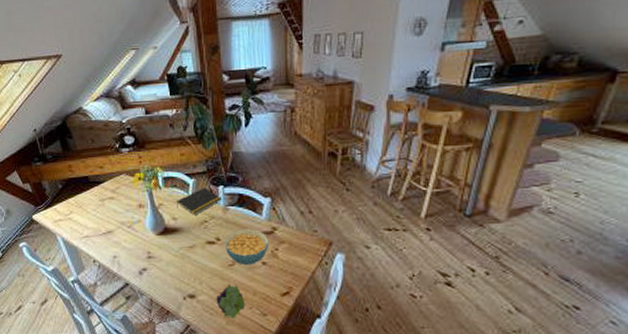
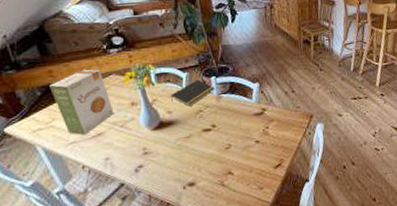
food box: none [69,166,123,231] -> present [49,69,114,136]
fruit: present [216,285,245,318] -> none [215,166,243,198]
cereal bowl: present [224,229,269,266] -> none [219,112,261,147]

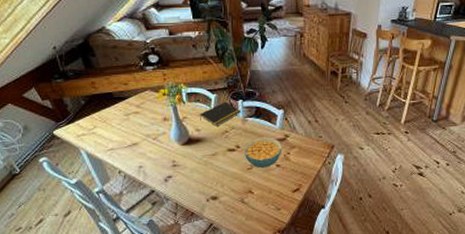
food box: present [49,69,114,136] -> none [92,83,148,144]
cereal bowl: none [219,112,261,147] -> present [243,137,283,169]

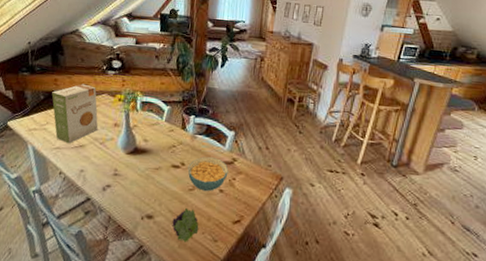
food box: none [92,83,148,144] -> present [52,84,99,144]
notepad: present [200,101,241,126] -> none [150,115,192,139]
fruit: none [236,186,262,215] -> present [172,208,199,242]

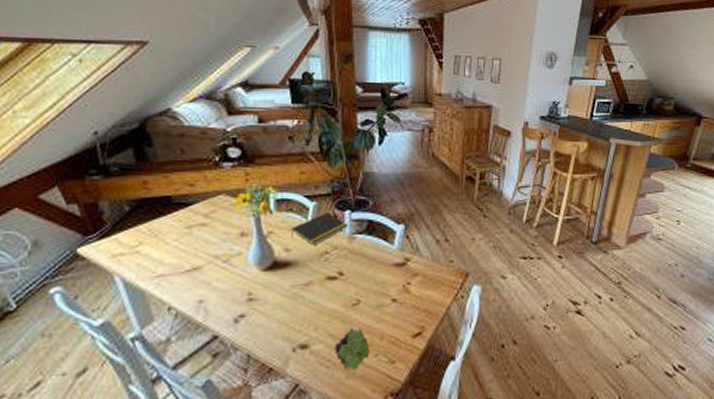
food box: present [52,84,99,144] -> none [141,184,218,268]
notepad: none [150,115,192,139] -> present [292,212,348,245]
cereal bowl: present [187,156,229,192] -> none [348,260,401,304]

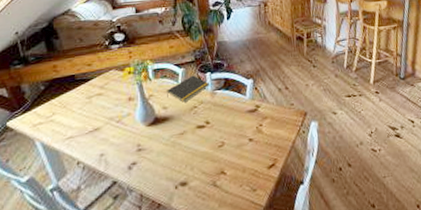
fruit: present [334,328,370,370] -> none [208,165,236,200]

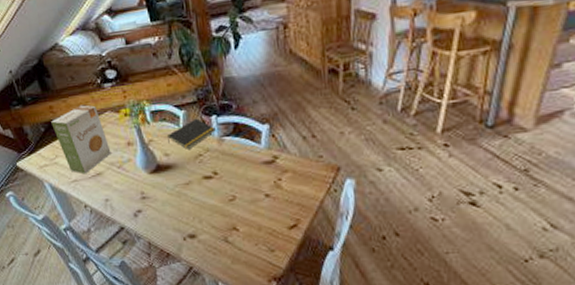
food box: none [53,64,112,130] -> present [51,105,111,174]

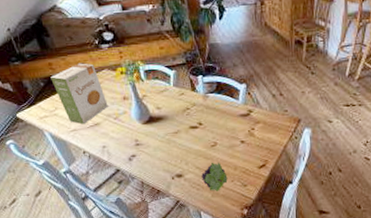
notepad: present [167,118,216,149] -> none [159,77,201,104]
fruit: none [218,221,251,257] -> present [201,163,228,191]

